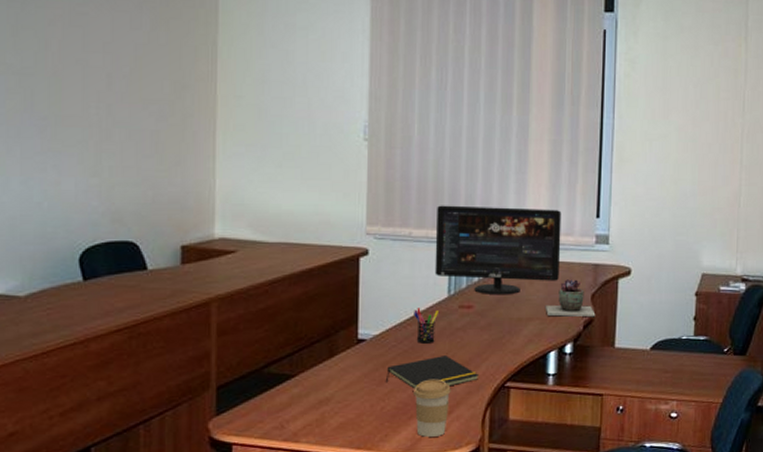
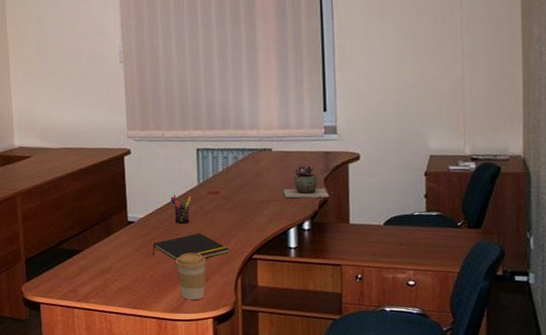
computer monitor: present [435,205,562,294] -> none [183,106,294,182]

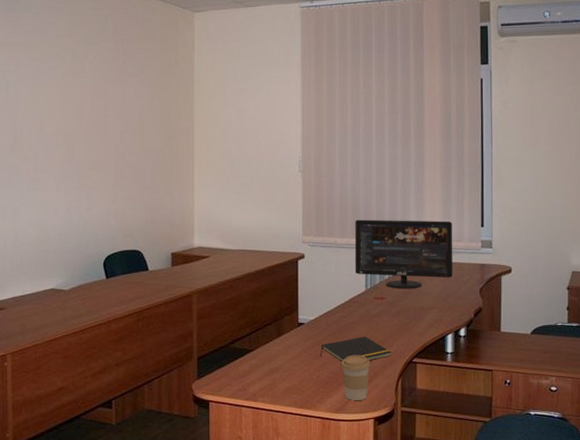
pen holder: present [170,195,191,224] -> none [340,299,358,327]
computer monitor: none [183,106,294,182] -> present [354,219,453,288]
succulent plant: present [282,166,330,198] -> none [442,276,484,306]

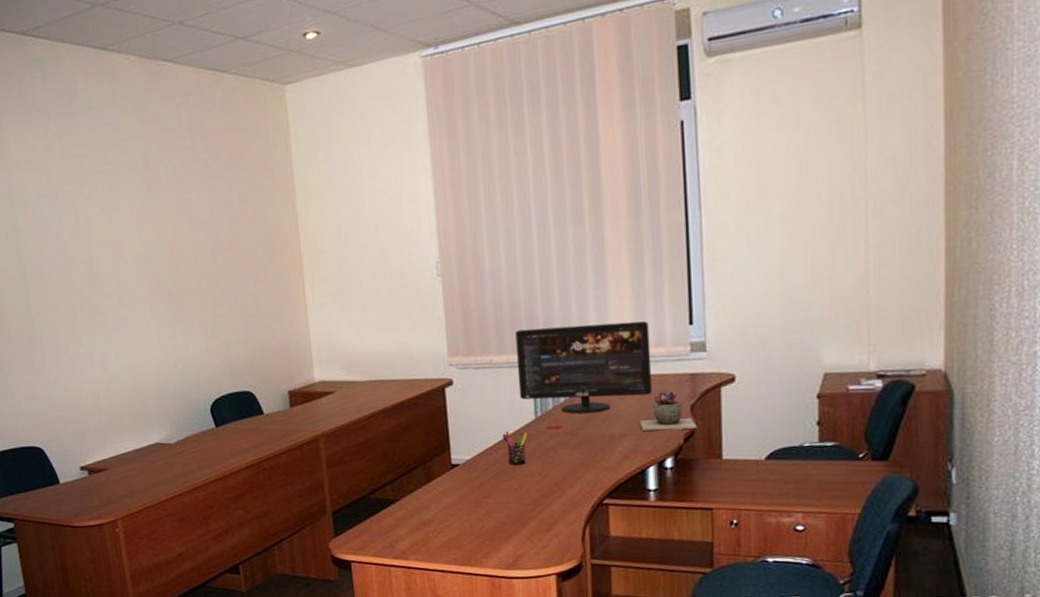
notepad: present [319,336,392,362] -> none [481,476,575,509]
pen holder: none [340,299,358,327] -> present [502,431,527,466]
coffee cup: present [342,354,370,400] -> none [510,498,548,554]
succulent plant: none [442,276,484,306] -> present [639,391,697,431]

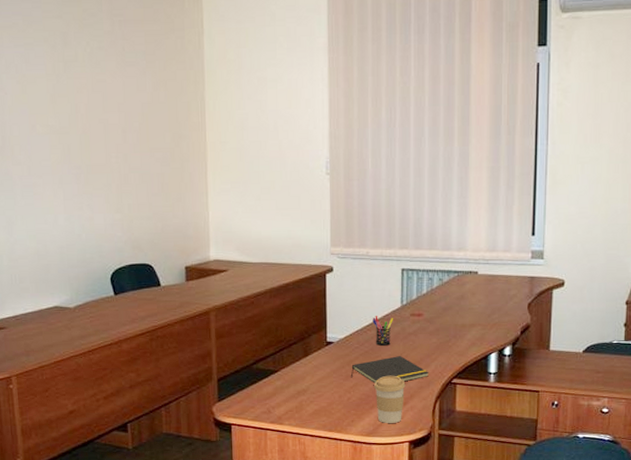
notepad: none [481,476,575,509] -> present [350,356,430,384]
coffee cup: none [510,498,548,554] -> present [374,375,406,423]
computer monitor: present [515,321,652,414] -> none [389,227,500,304]
succulent plant: present [639,391,697,431] -> none [486,290,532,323]

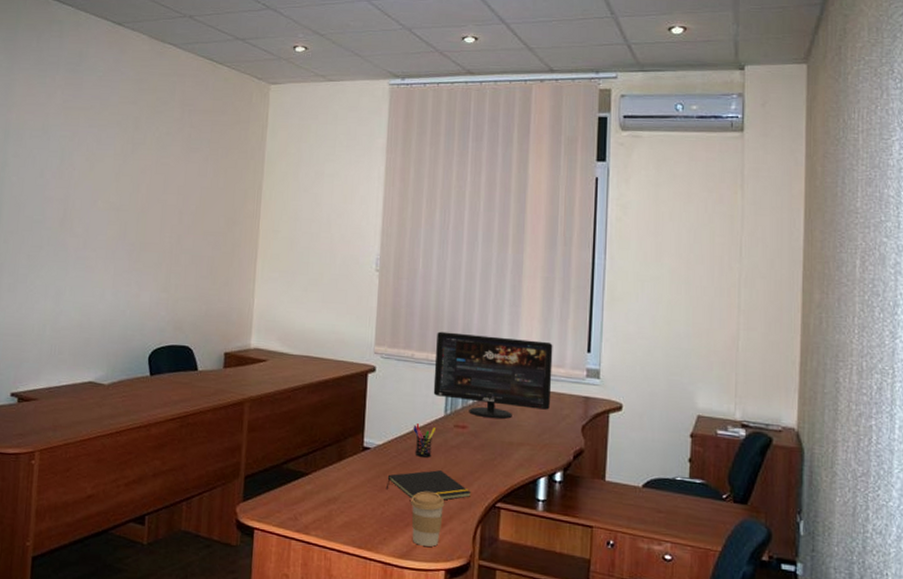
computer monitor: none [389,227,500,304] -> present [433,331,553,419]

